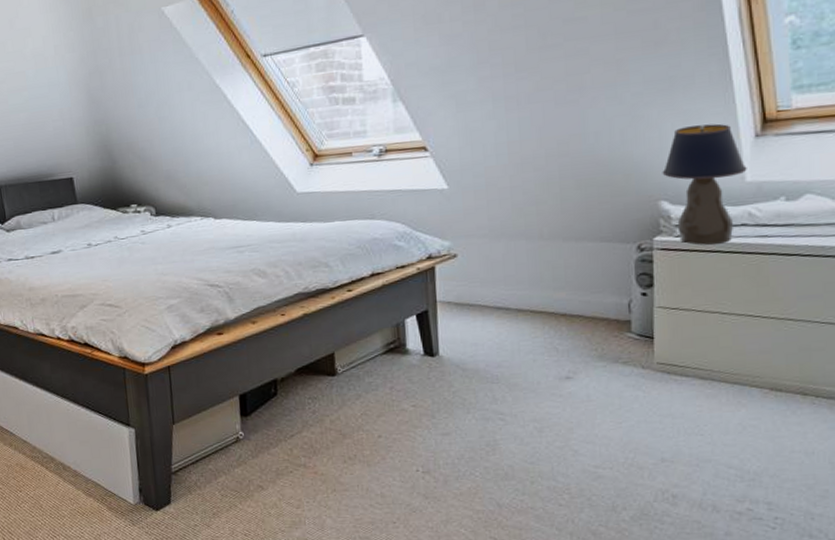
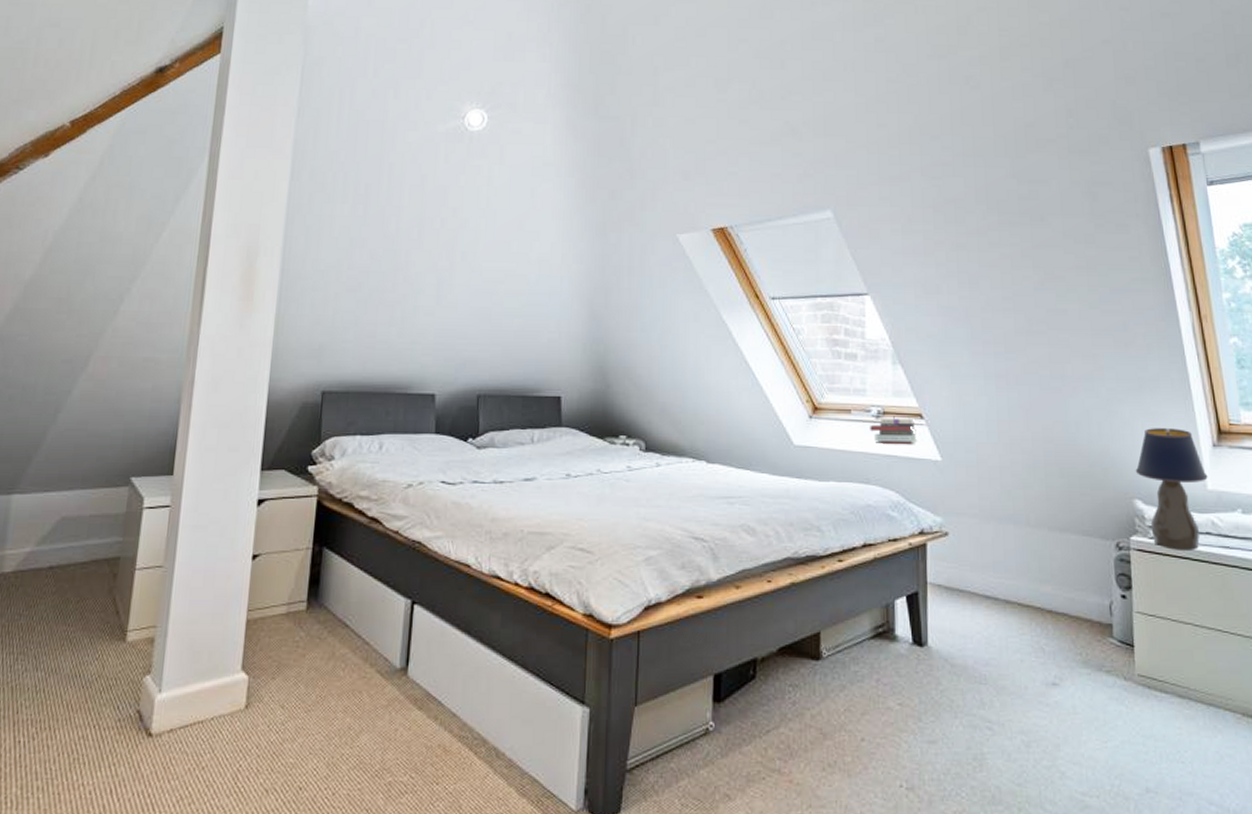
books: none [372,151,423,180] -> present [870,417,918,444]

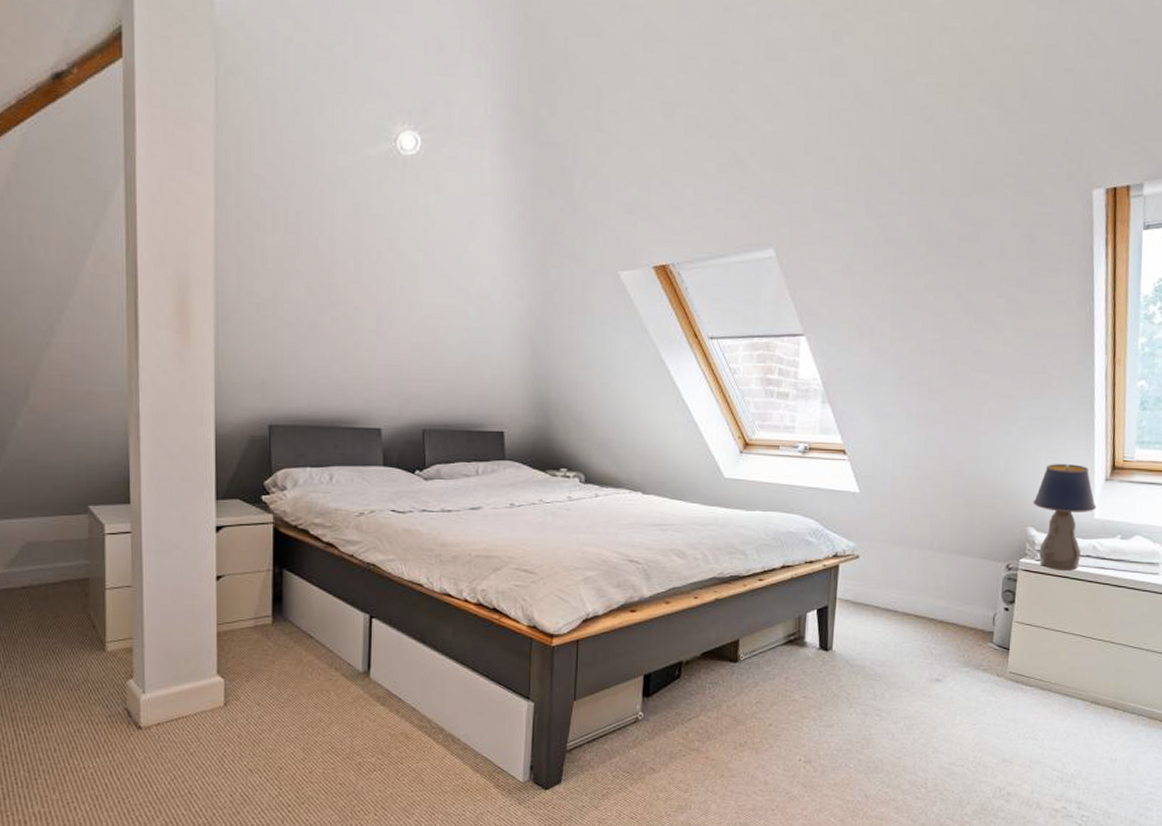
books: present [870,417,918,444] -> none [796,453,839,477]

